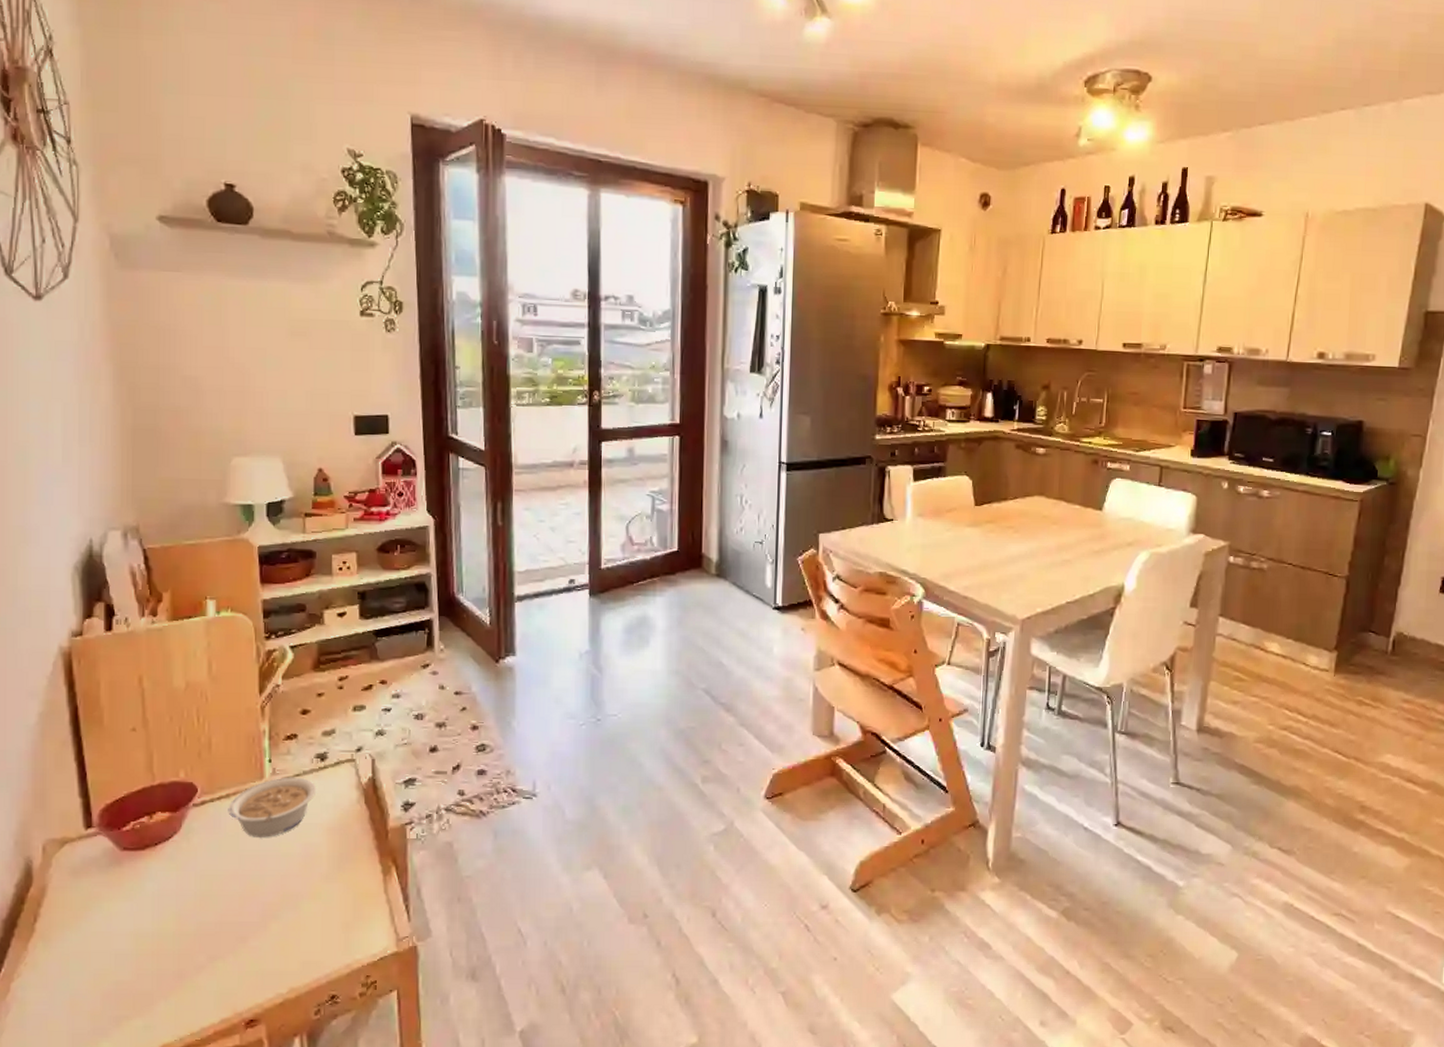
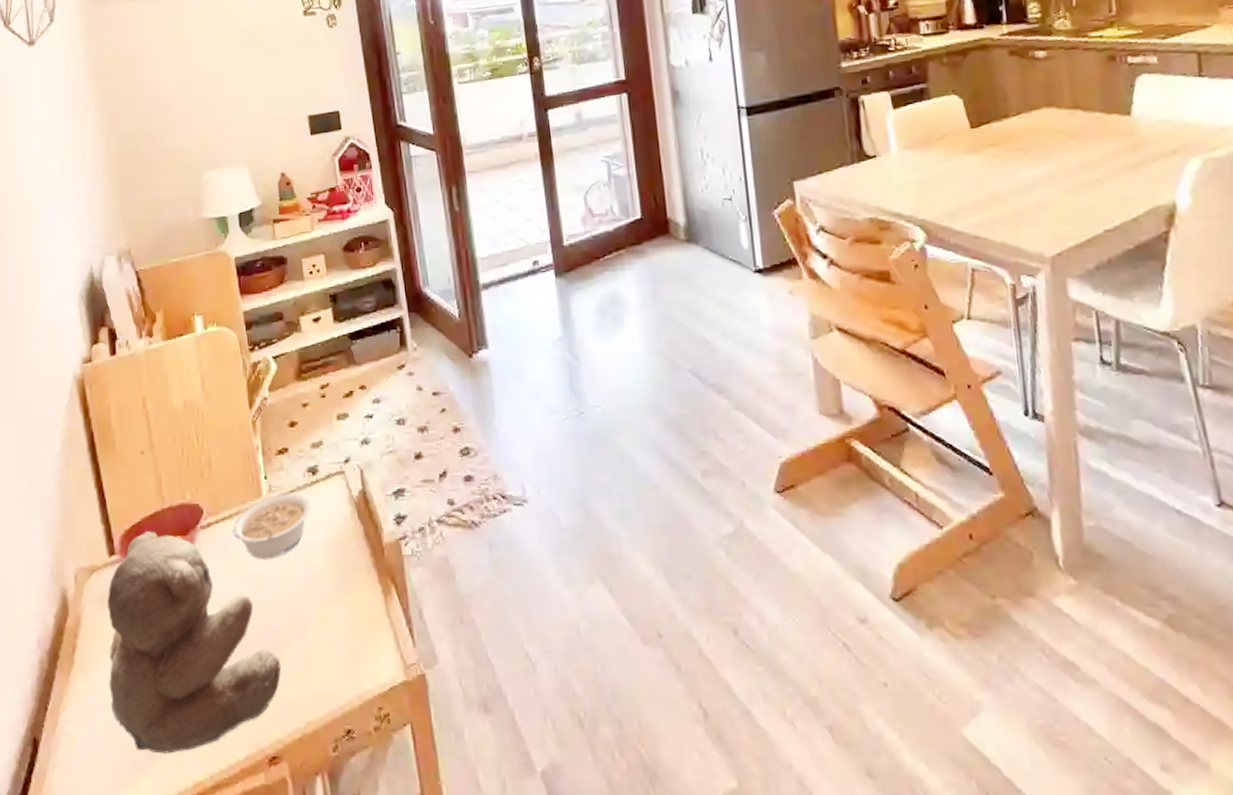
teddy bear: none [73,806,268,1018] -> present [107,531,281,754]

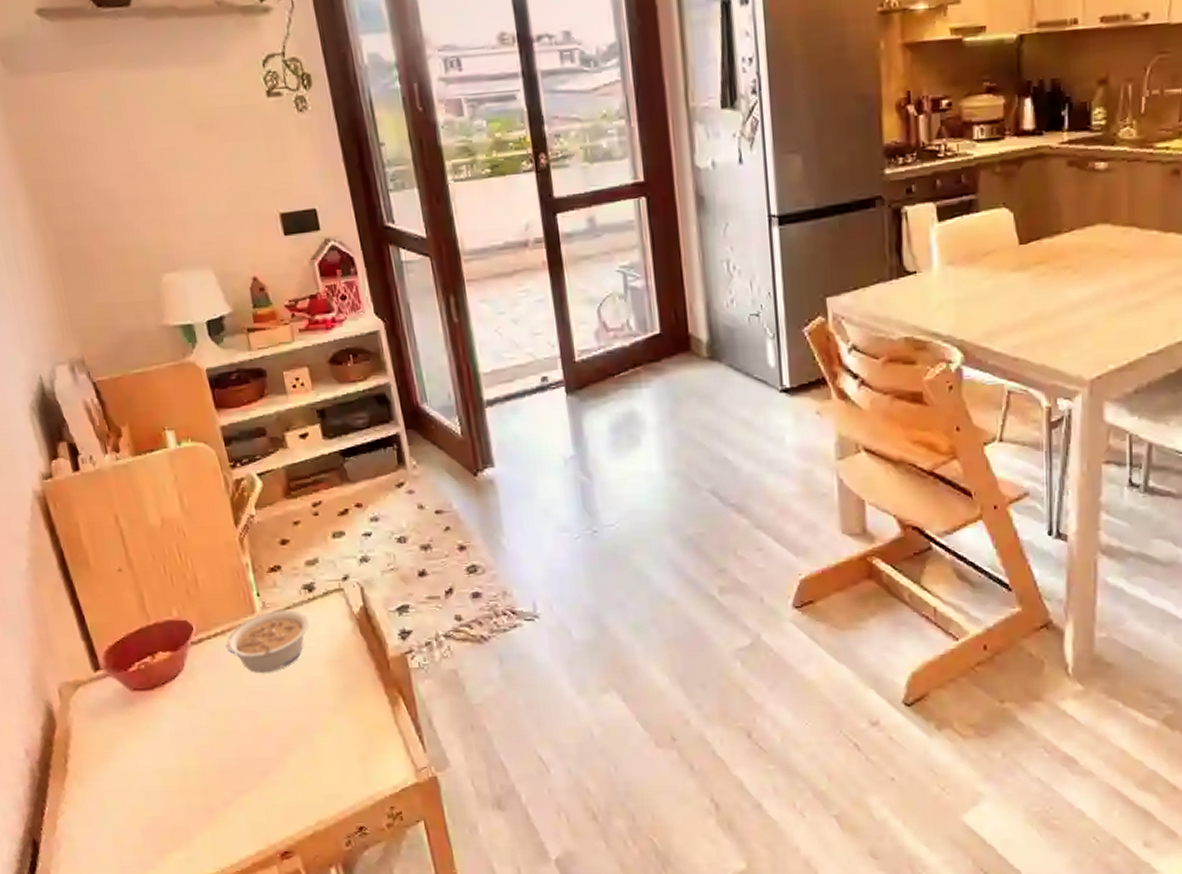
teddy bear: present [107,531,281,754] -> none [96,647,288,851]

